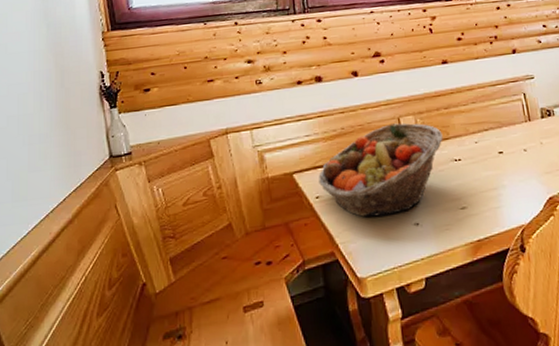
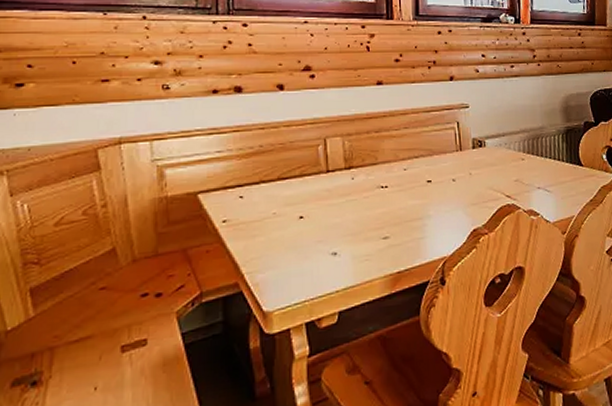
fruit basket: present [318,123,443,218] -> none [228,144,371,245]

